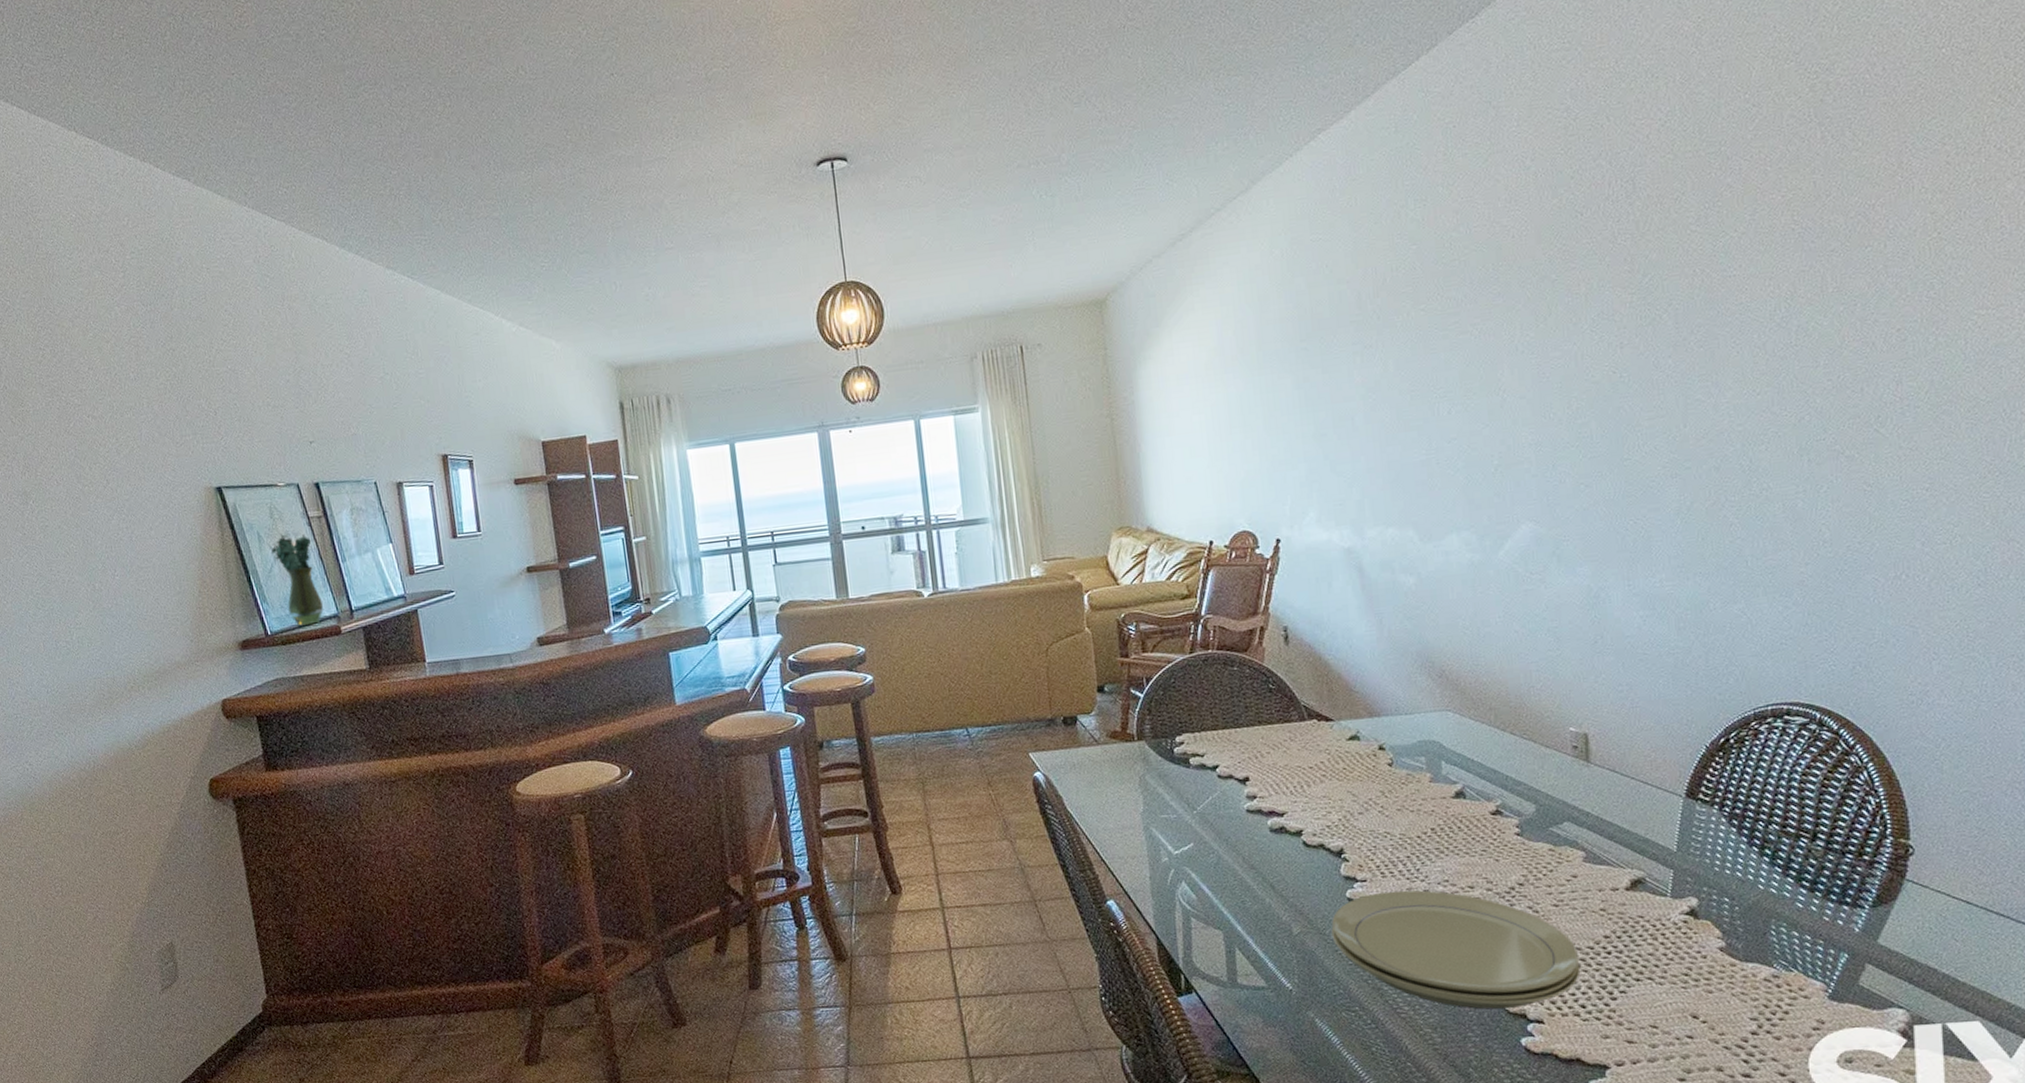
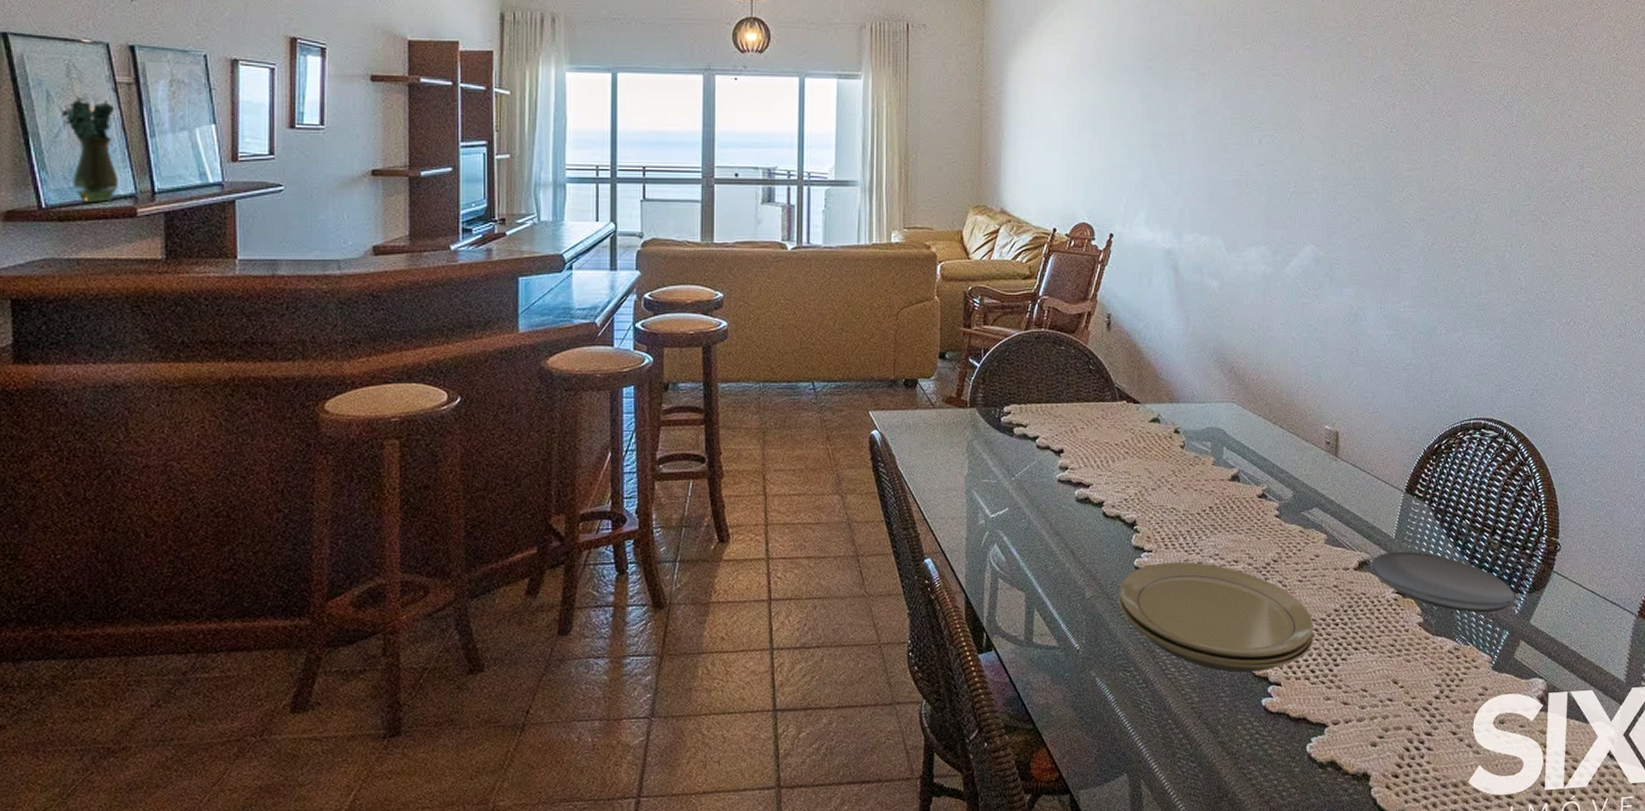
plate: none [1647,865,1852,933] -> present [1371,551,1515,613]

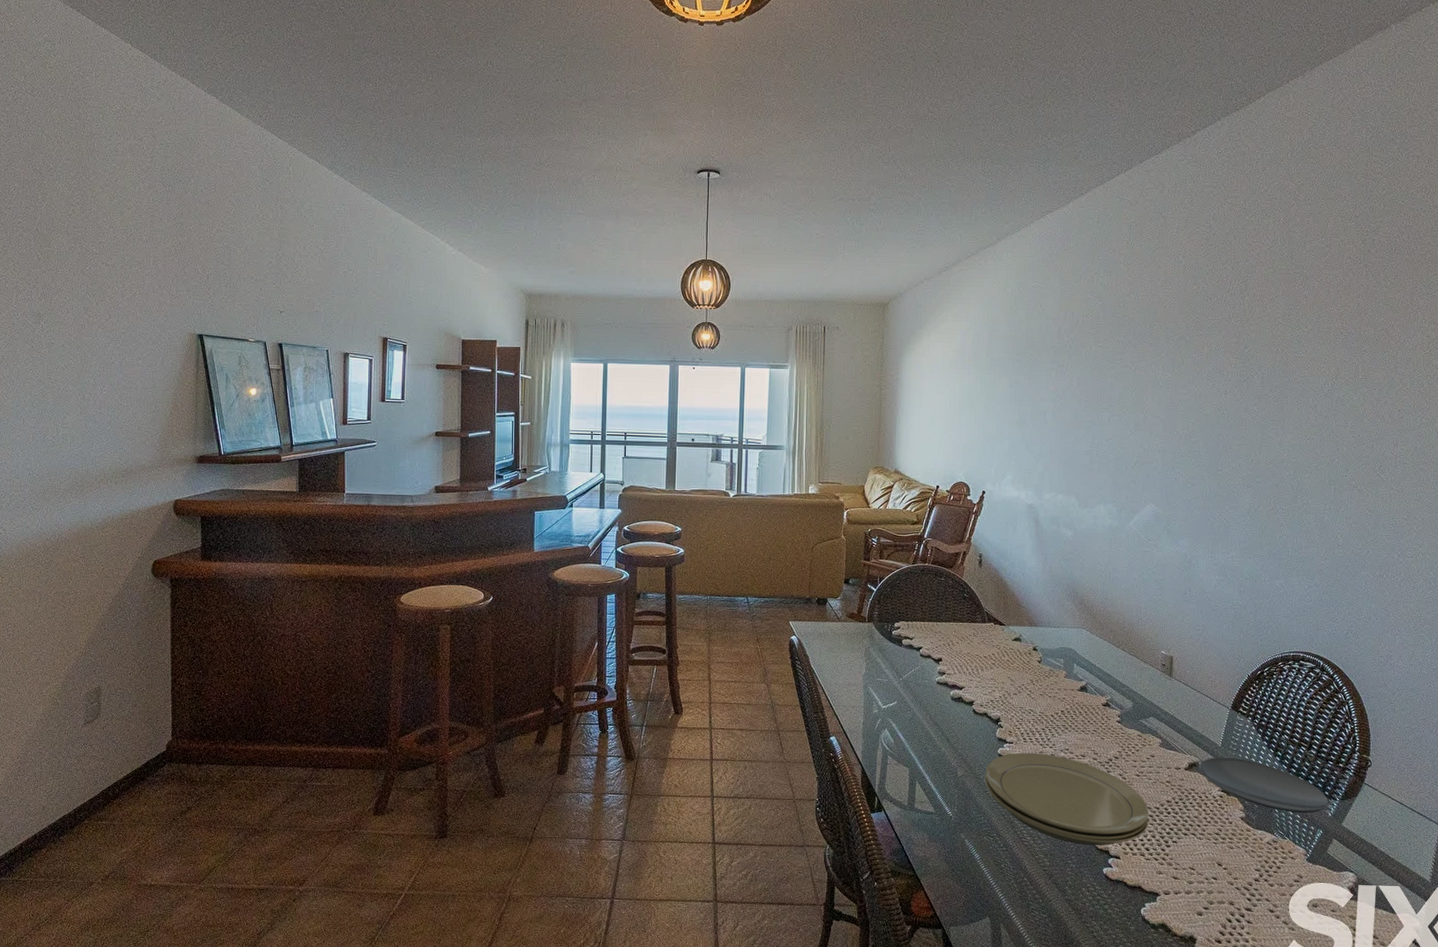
vase: present [62,95,119,202] -> none [235,377,270,451]

